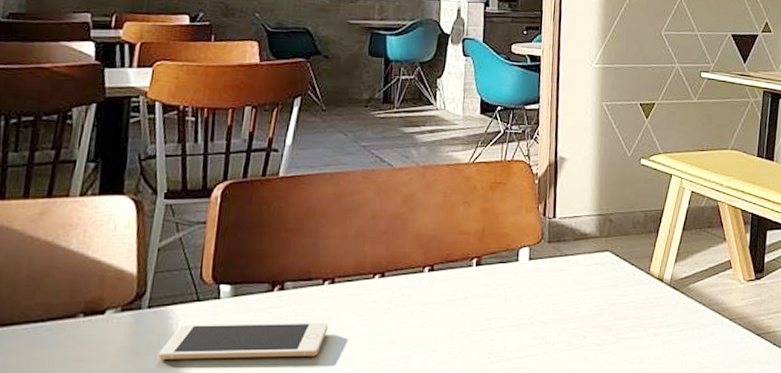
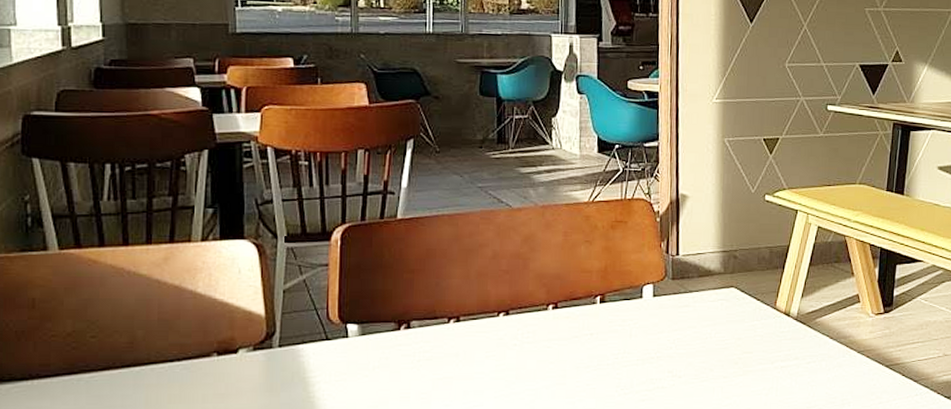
cell phone: present [158,322,329,360] -> none [293,359,456,395]

